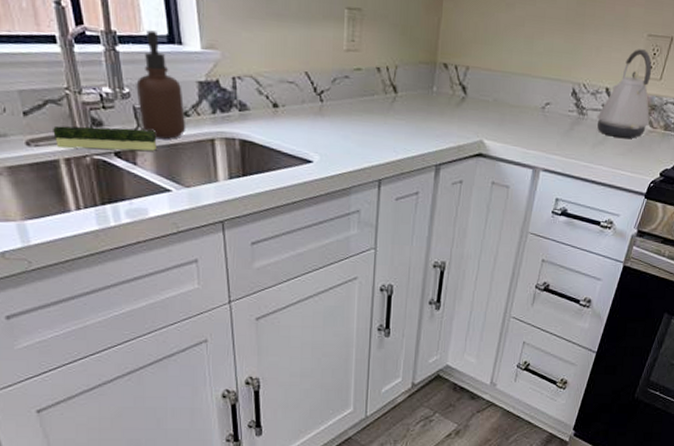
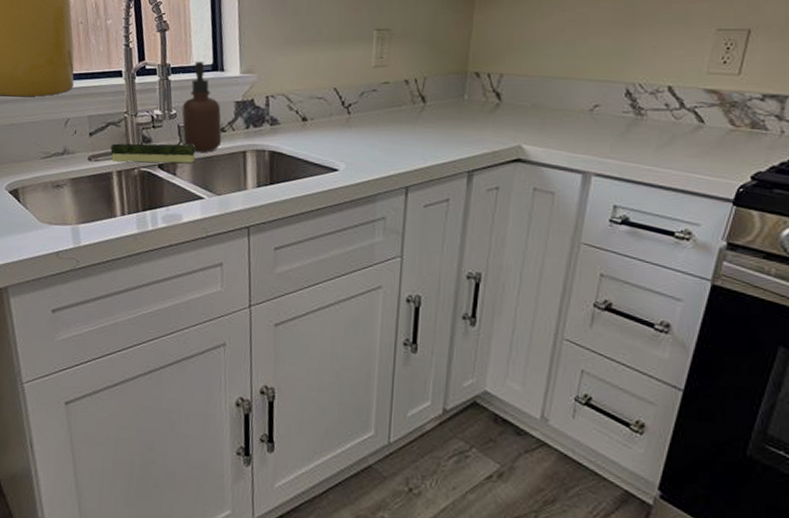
kettle: present [597,49,652,139] -> none [660,44,729,139]

